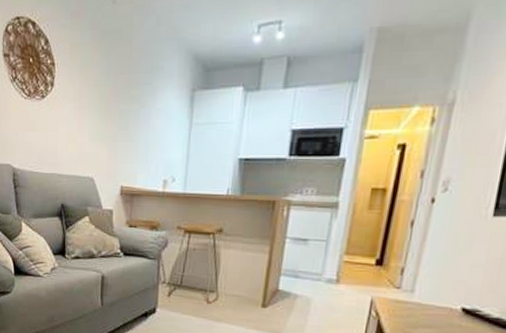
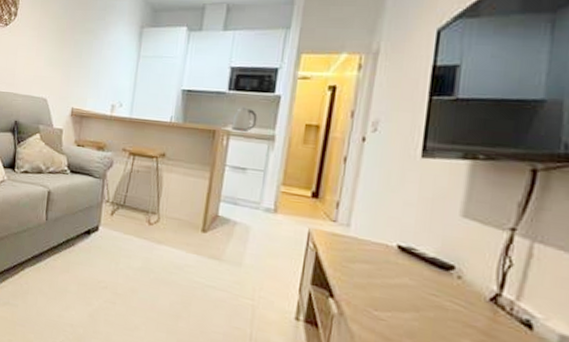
kettle: none [292,173,320,201] -> present [231,107,258,133]

